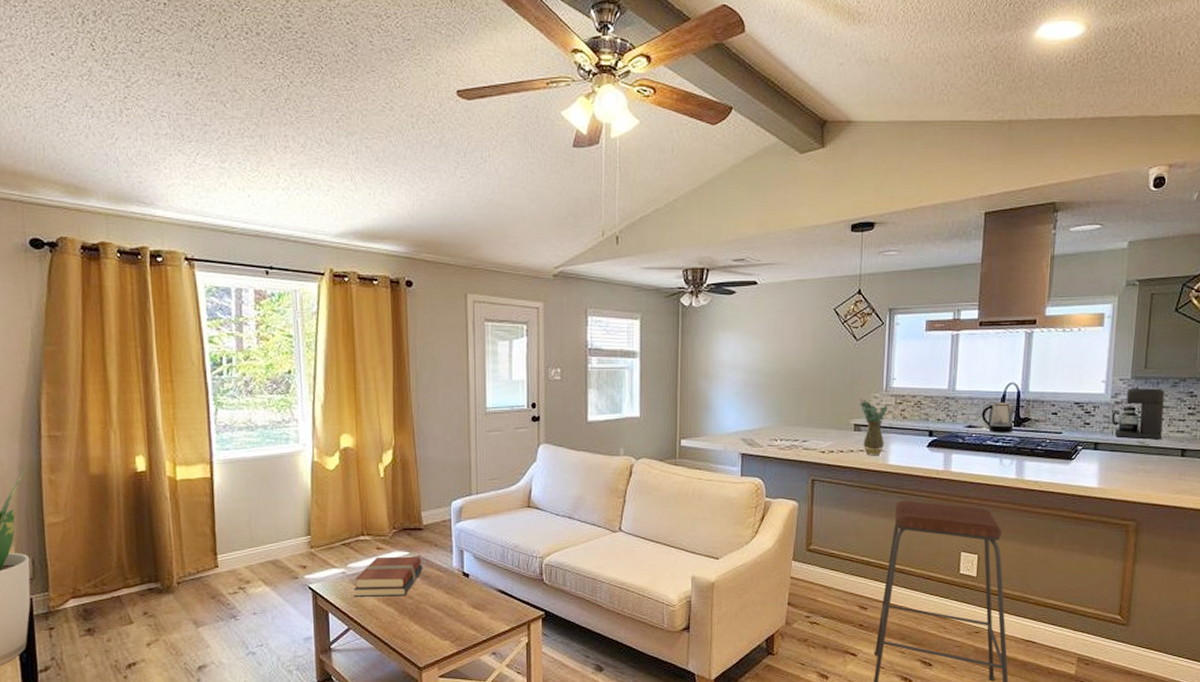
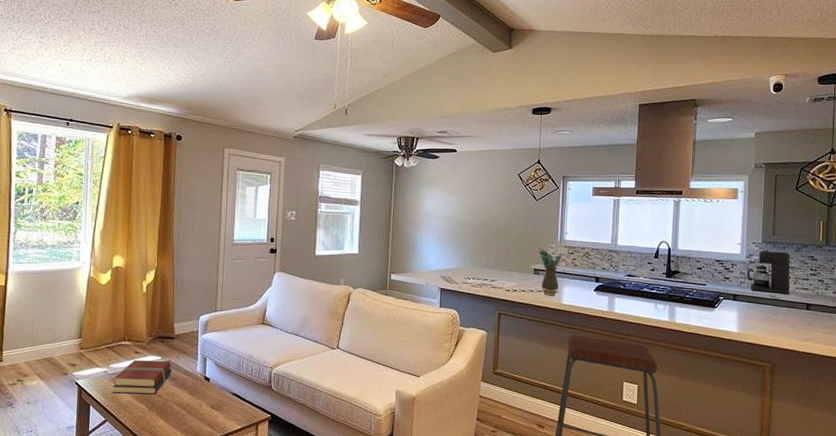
kettle: present [981,402,1015,433] -> none [639,256,666,283]

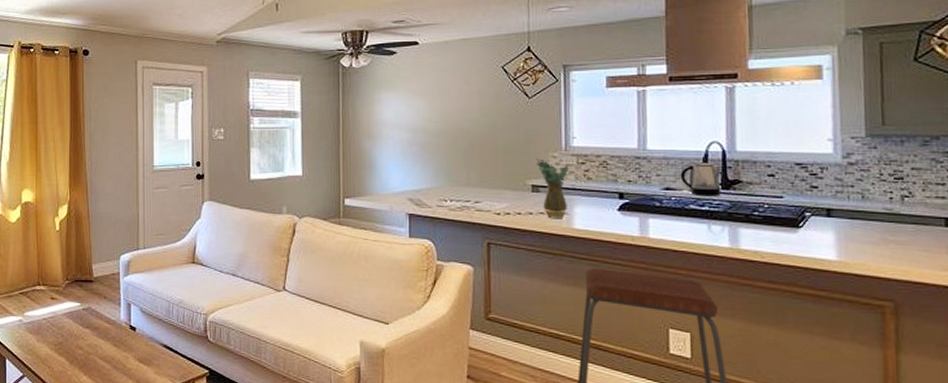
books: present [113,359,172,395] -> none [29,306,93,347]
kettle: none [639,256,666,283] -> present [680,162,722,196]
coffee maker: present [747,251,790,295] -> none [845,147,916,207]

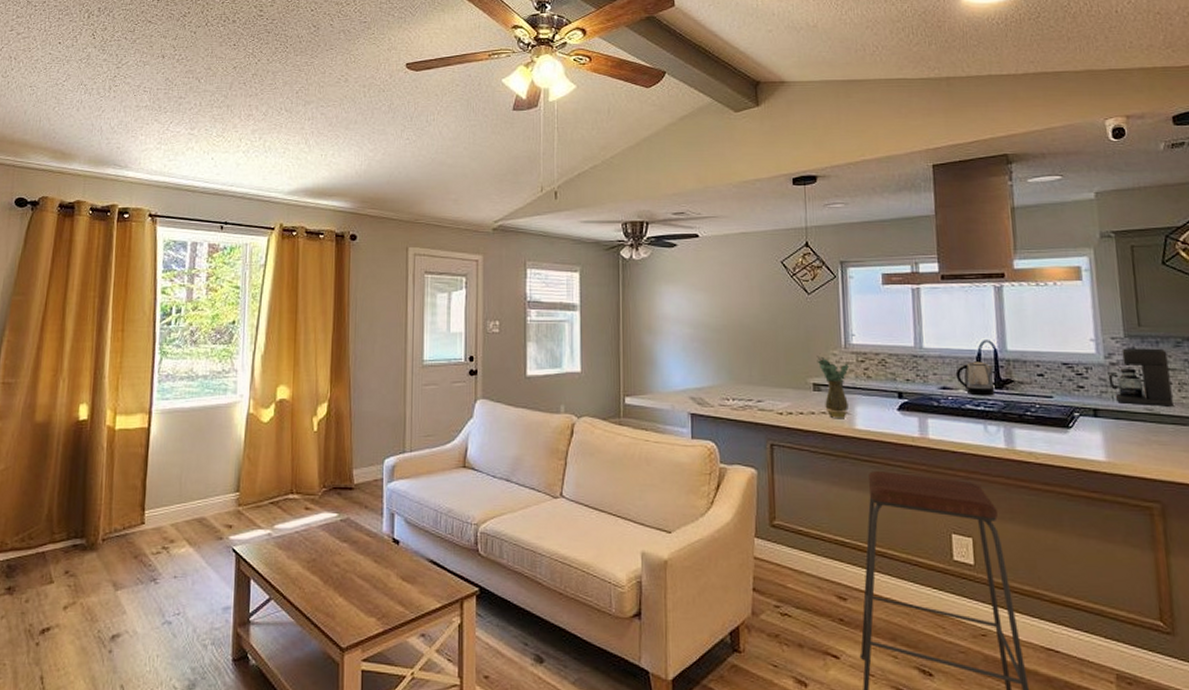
coffee maker: none [845,147,916,207] -> present [1108,348,1173,407]

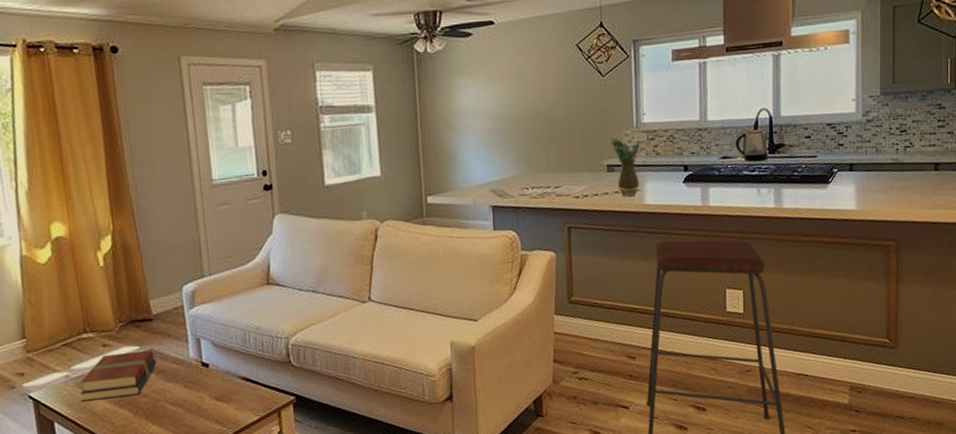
books: none [278,517,352,563] -> present [80,350,157,402]
coffee maker: present [1108,348,1173,407] -> none [864,102,914,157]

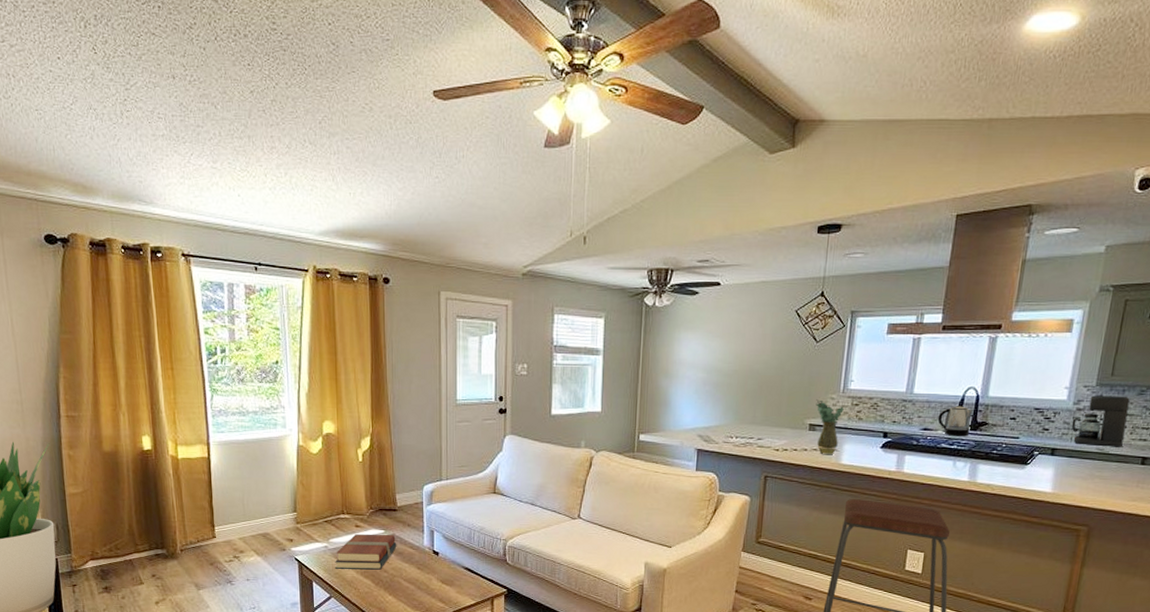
coffee maker: none [864,102,914,157] -> present [1071,395,1130,447]

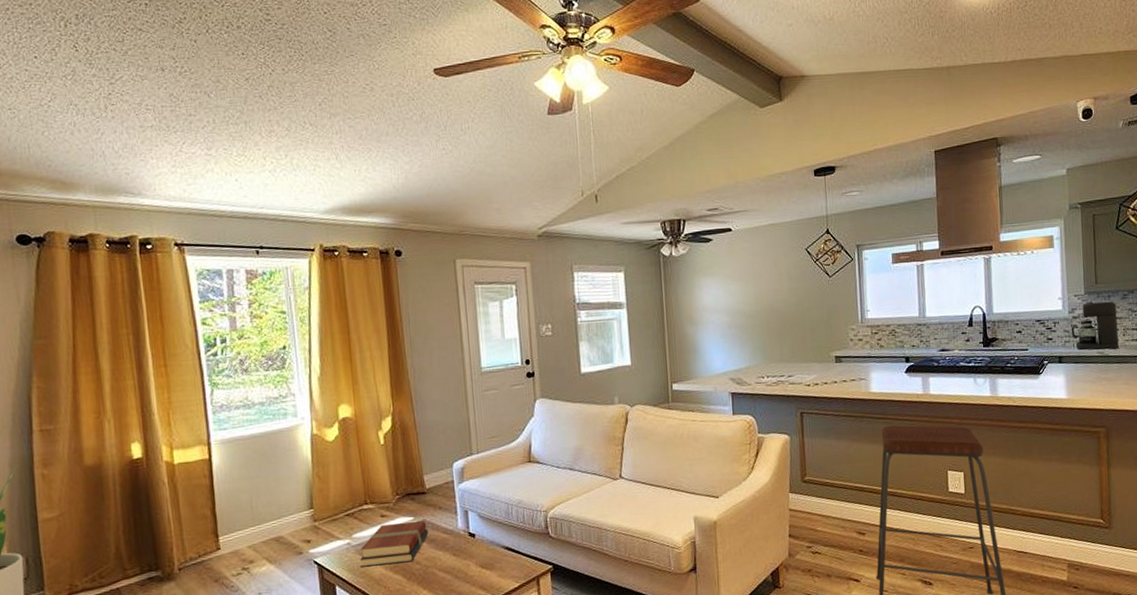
vase: present [816,399,844,455] -> none [838,331,865,385]
kettle: present [937,406,973,437] -> none [952,324,983,354]

